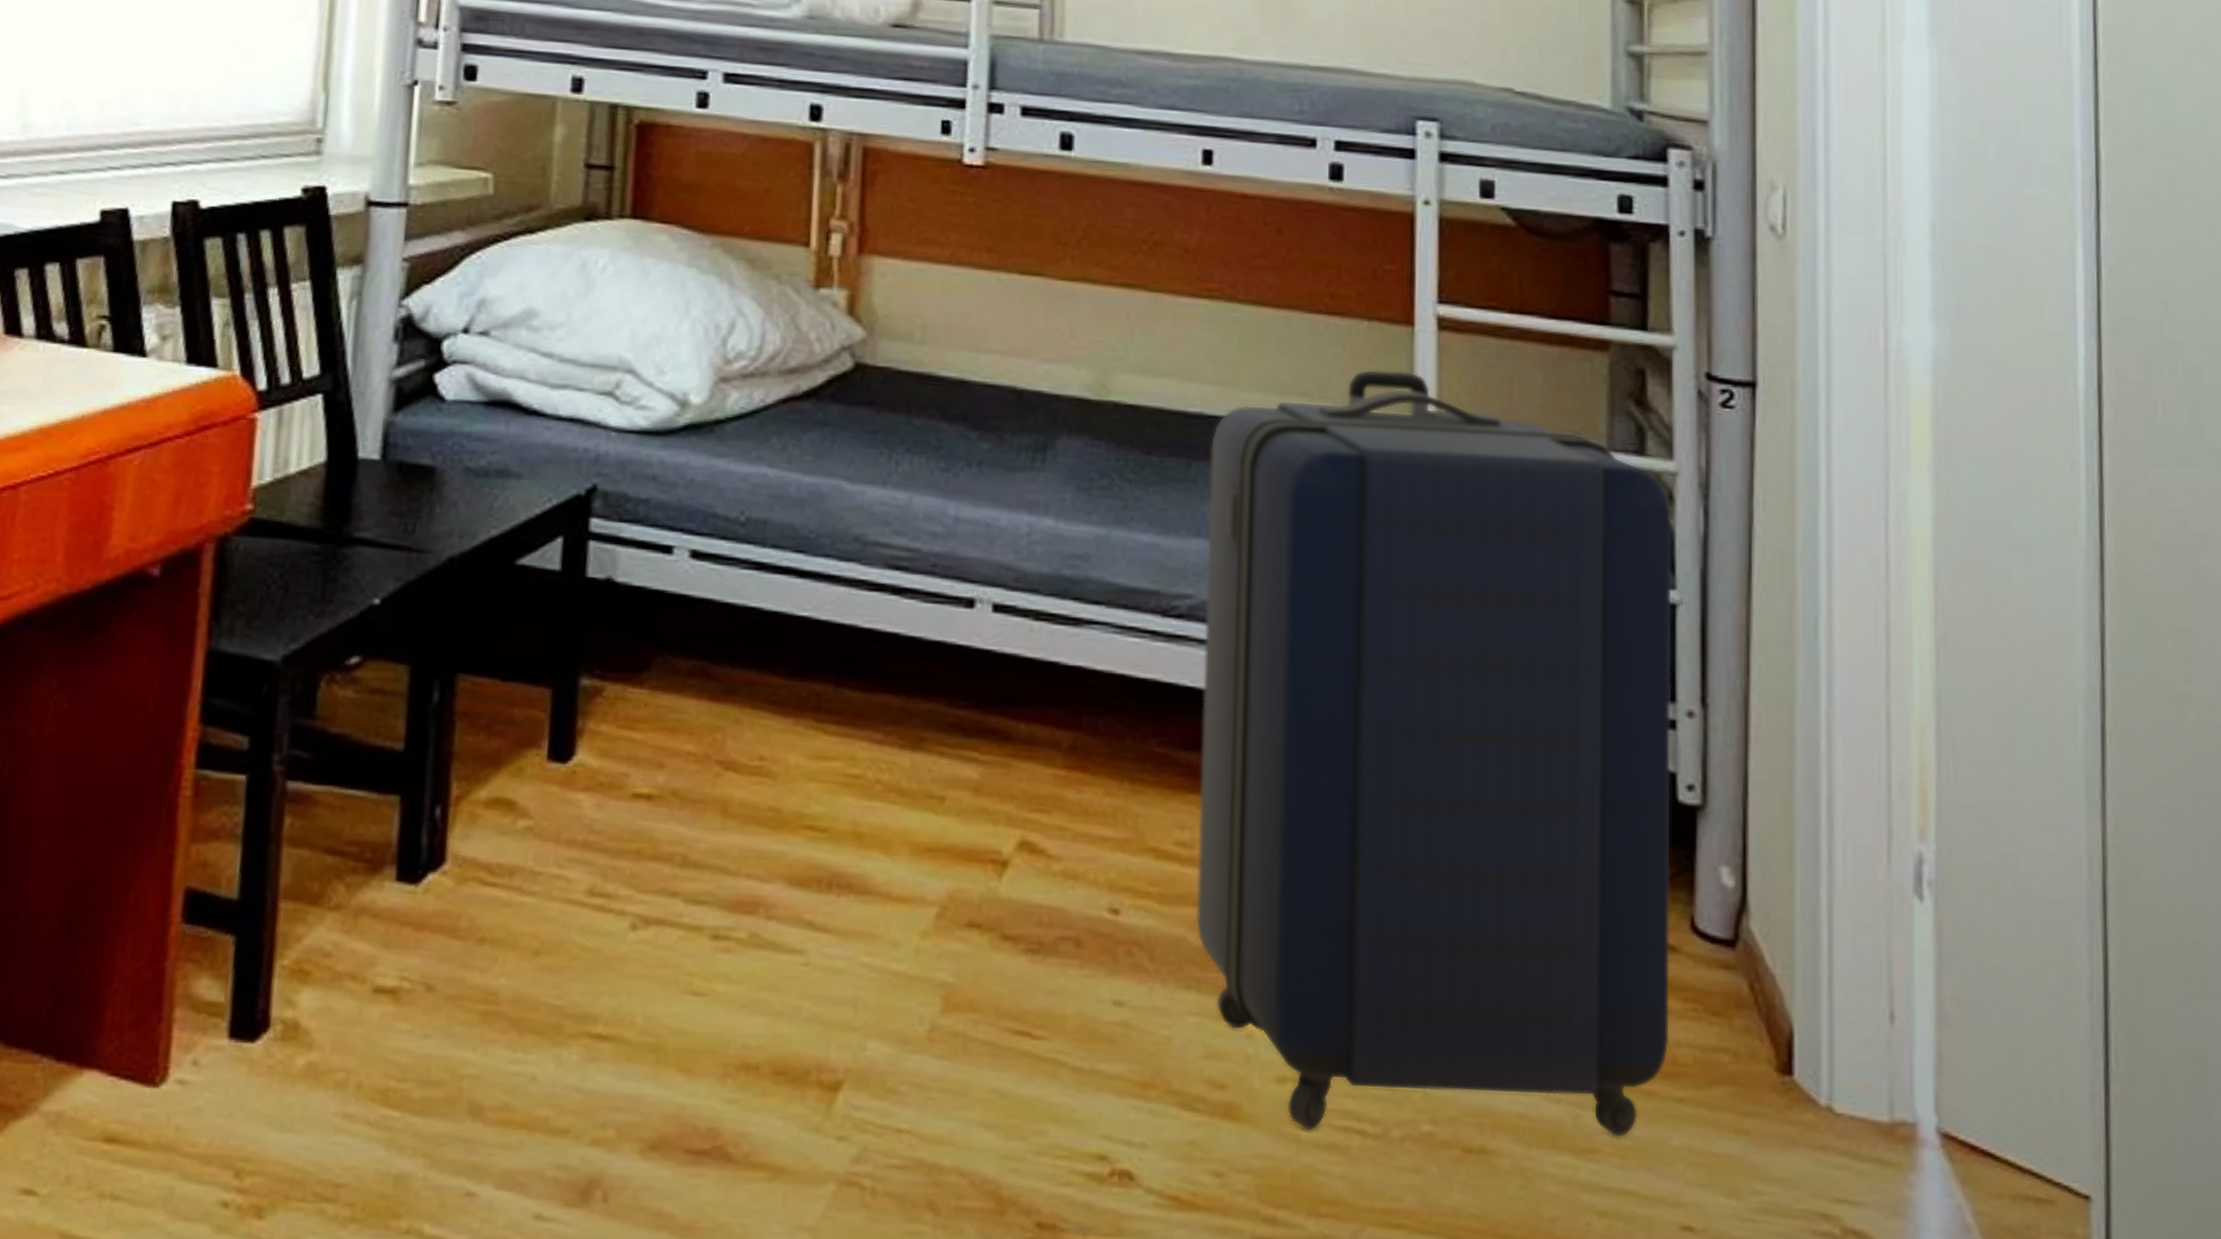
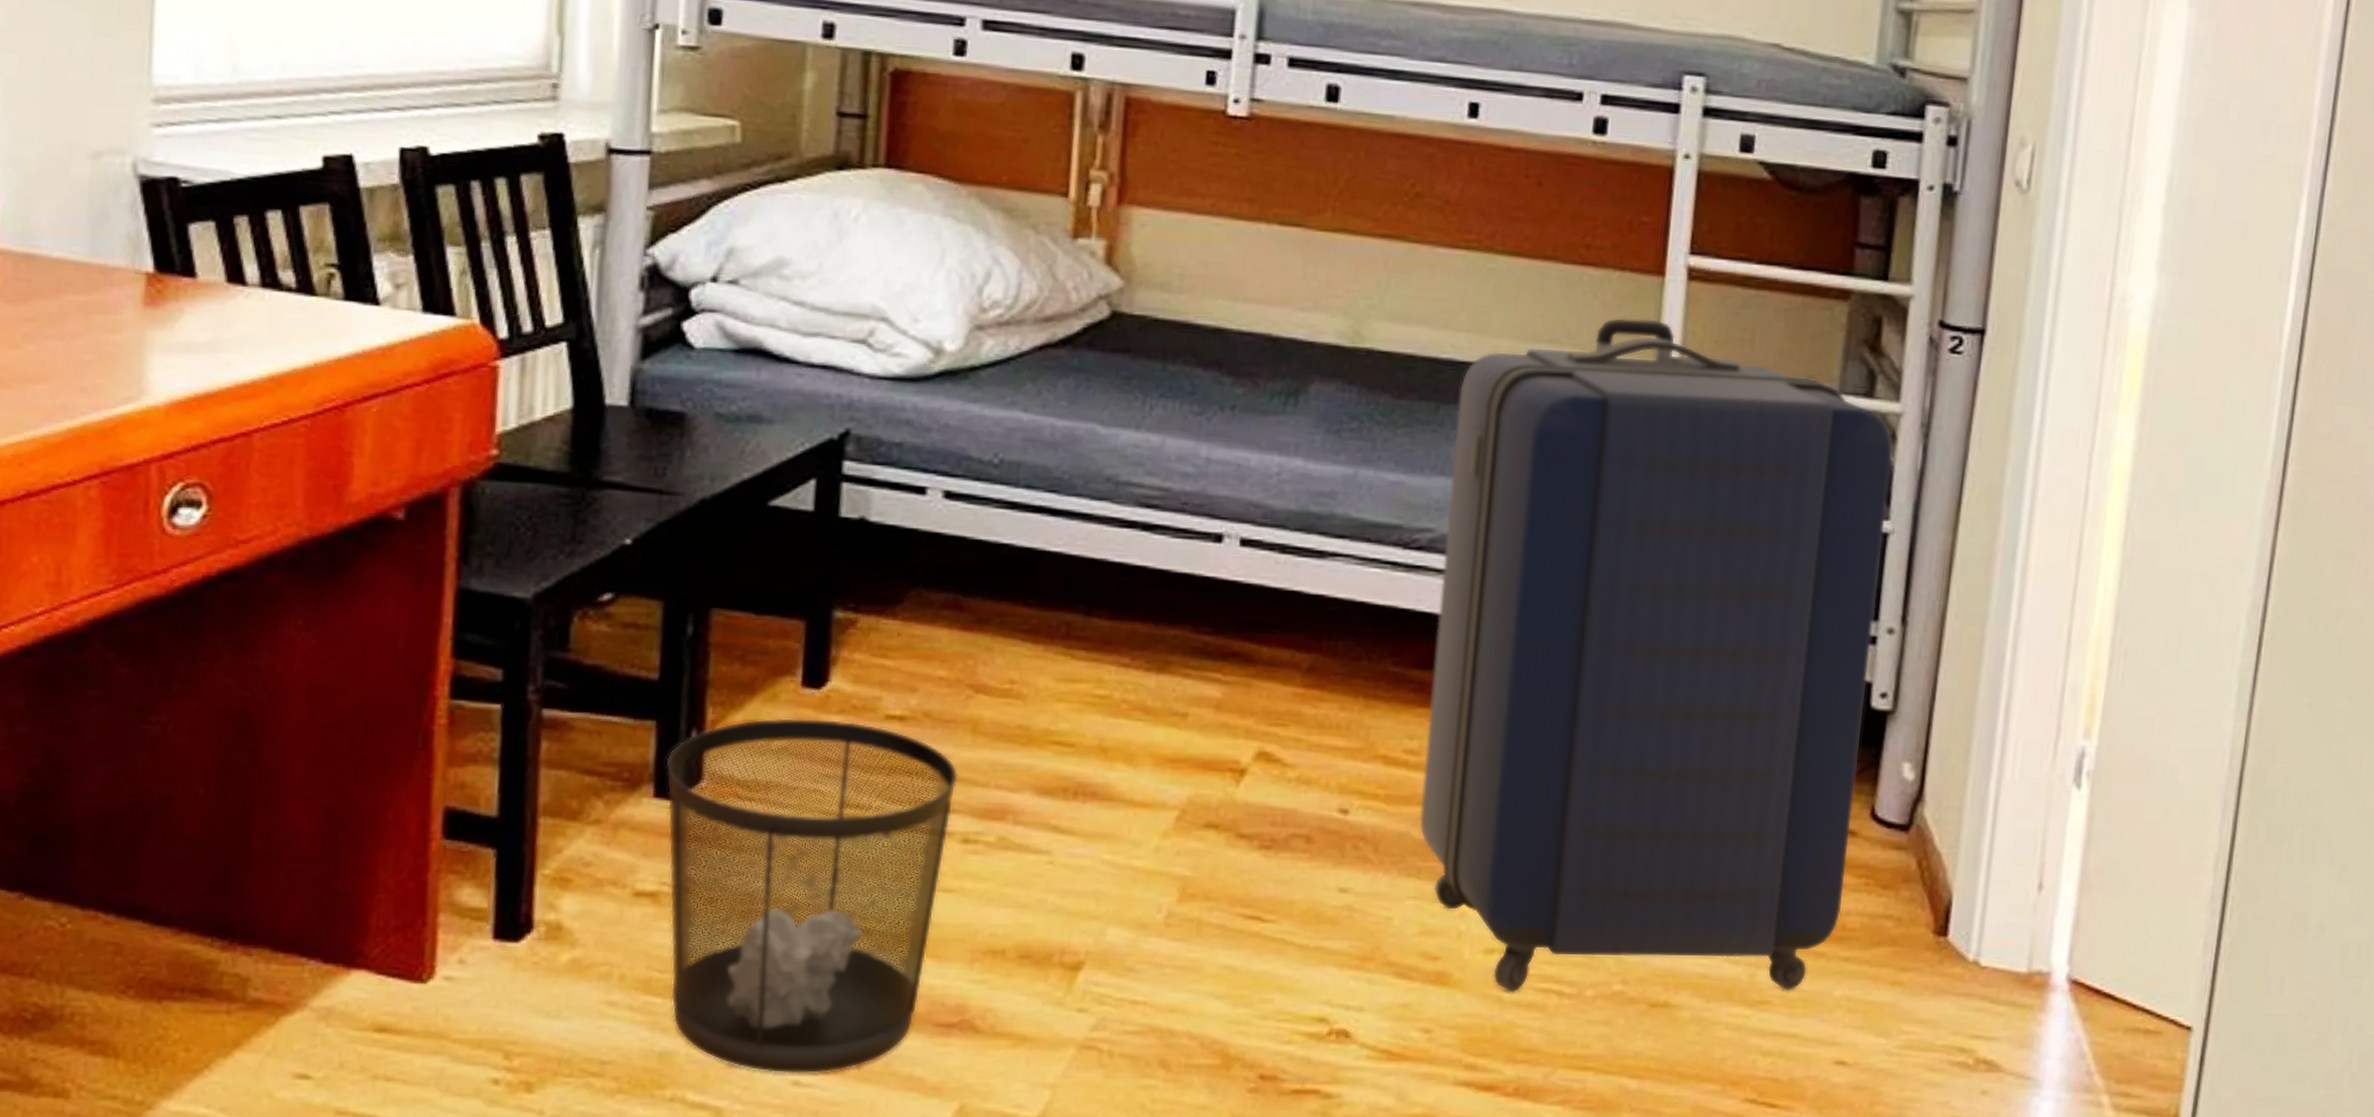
waste bin: none [408,794,708,1206] -> present [665,717,959,1074]

